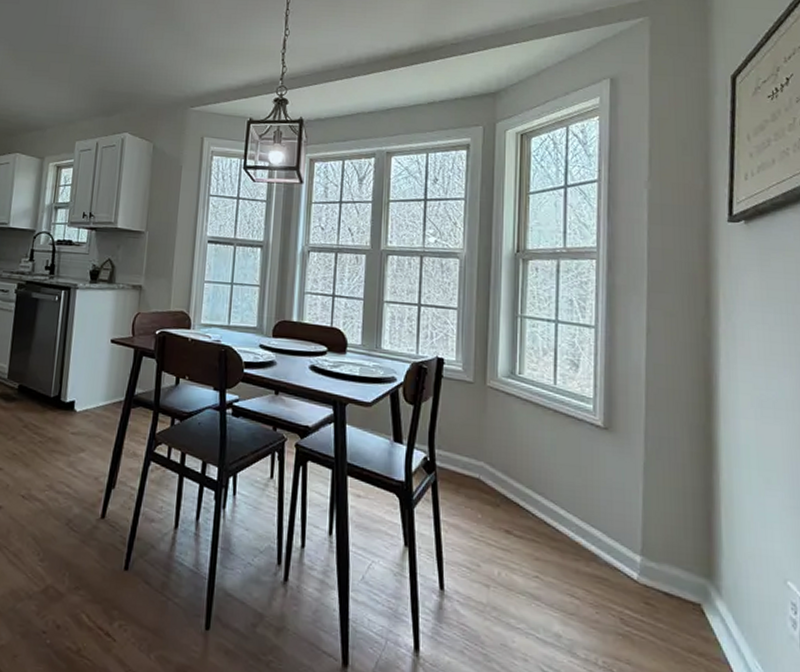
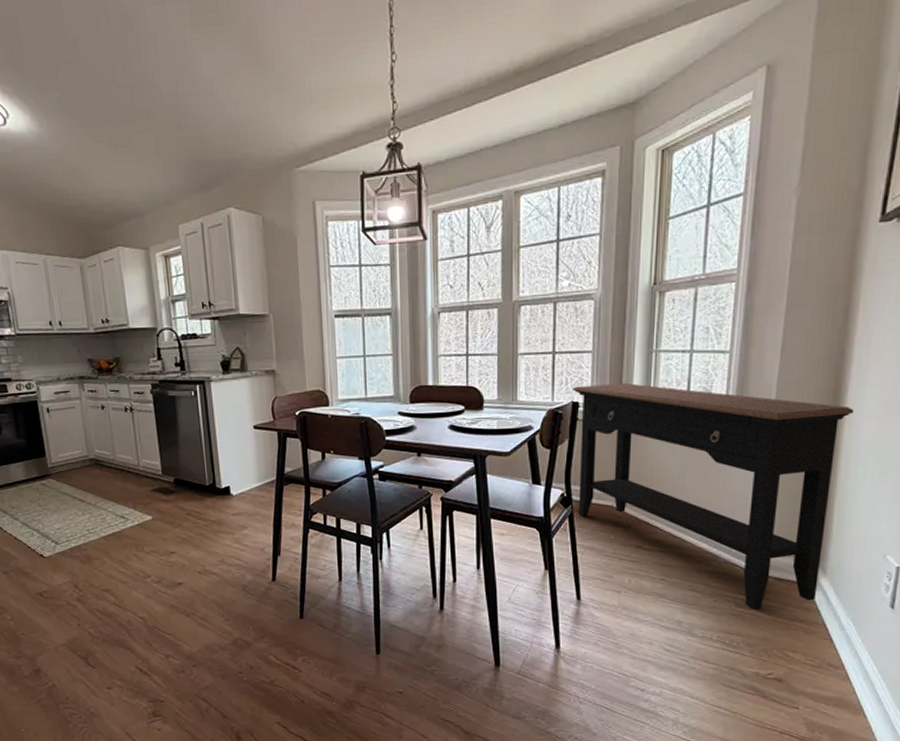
console table: none [437,341,729,631] -> present [572,382,855,609]

